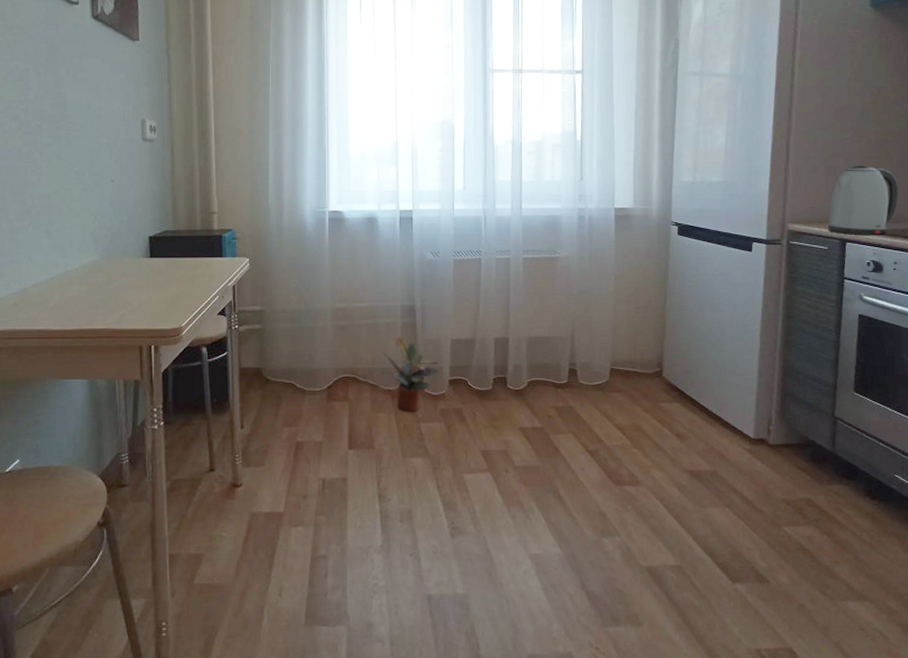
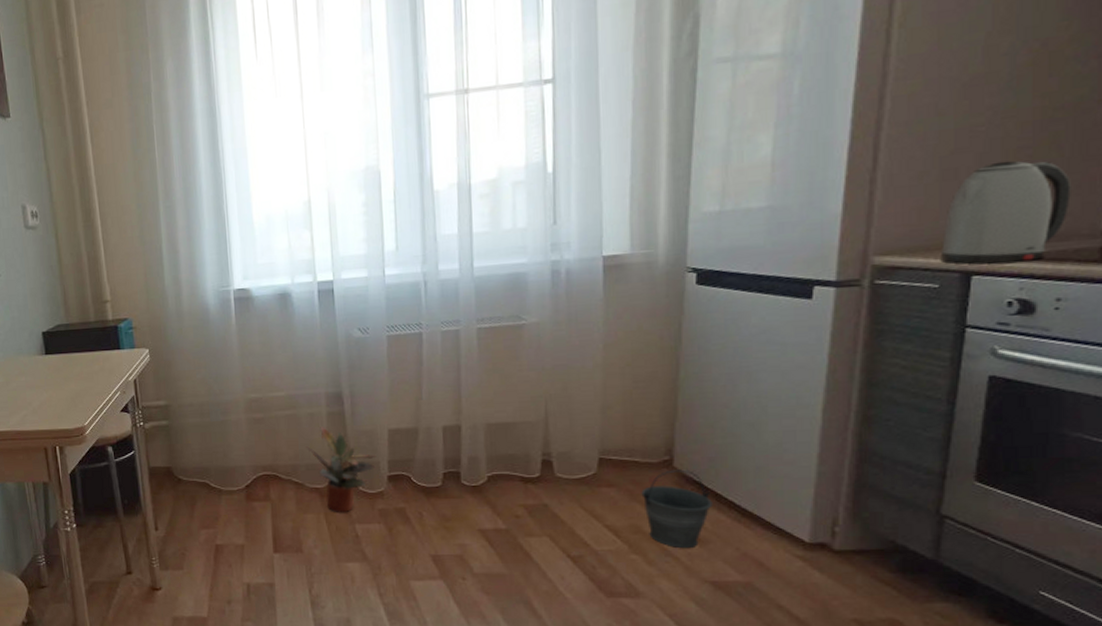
bucket: none [640,379,689,444] -> present [641,469,713,549]

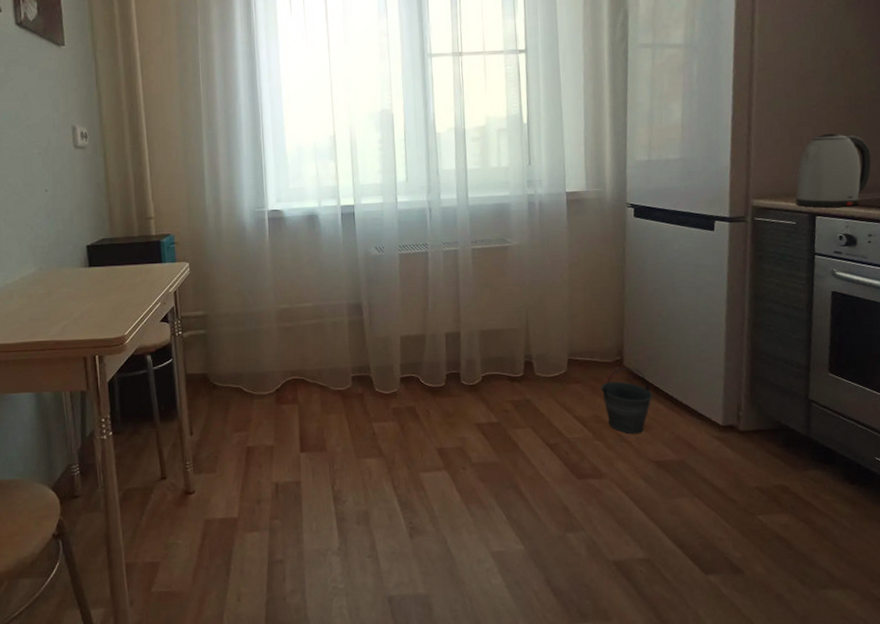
potted plant: present [306,427,377,512] -> none [330,334,391,412]

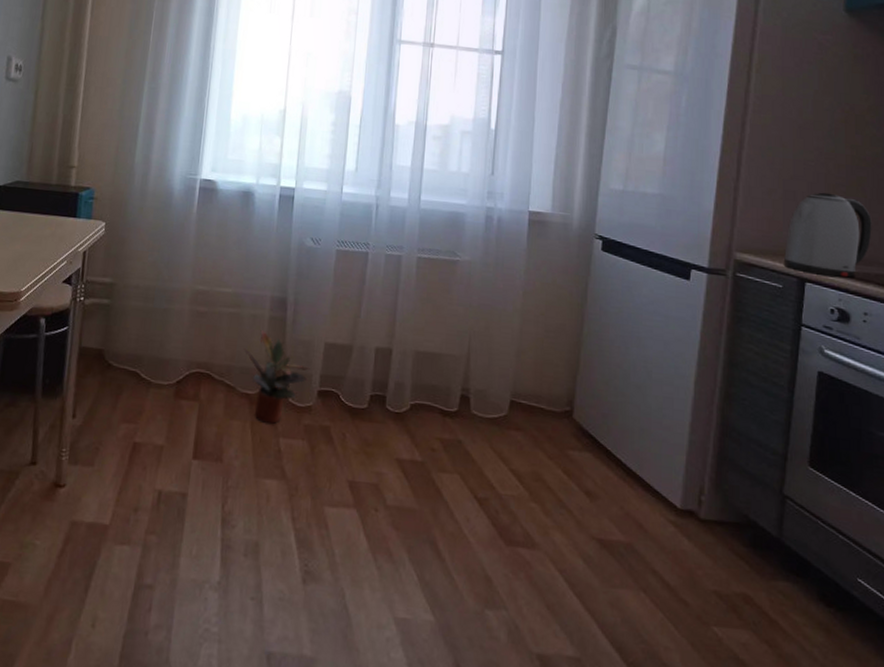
potted plant: none [330,334,391,412] -> present [243,330,310,424]
bucket: present [601,367,653,434] -> none [544,421,603,503]

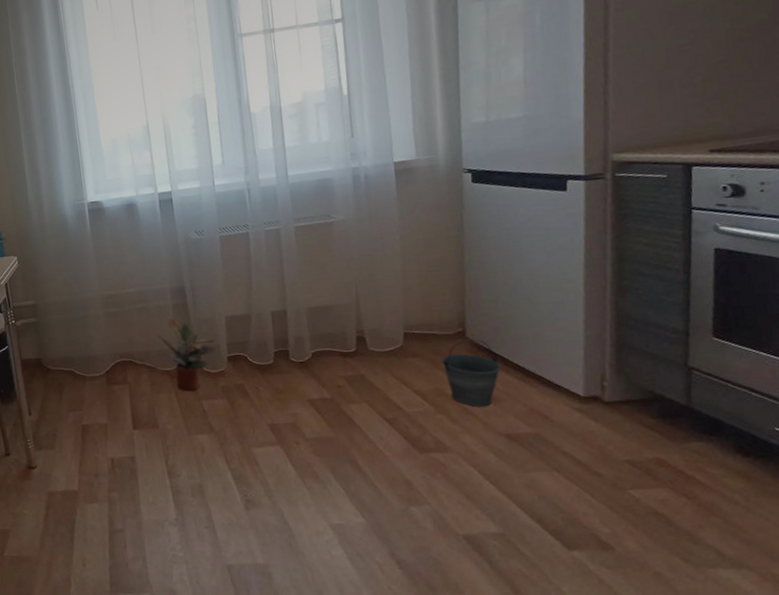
bucket: none [544,421,603,503] -> present [441,339,501,407]
kettle: present [783,192,872,279] -> none [665,72,763,158]

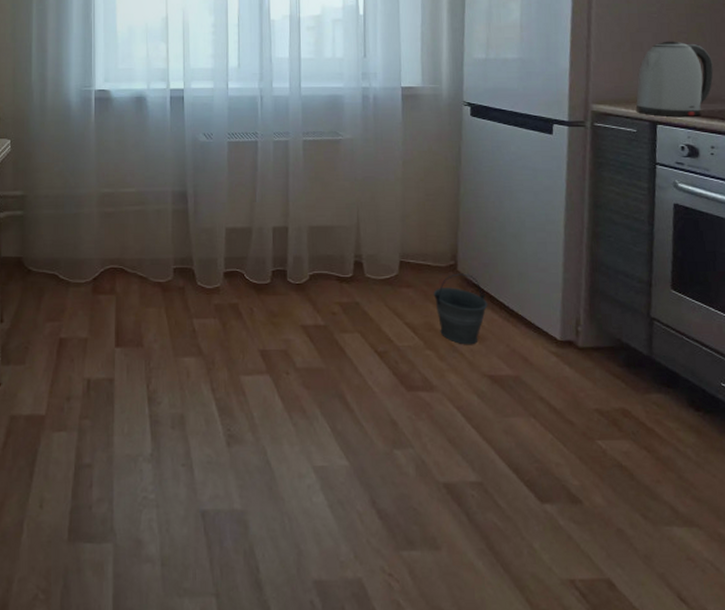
potted plant: present [156,317,217,391] -> none [151,223,215,307]
kettle: none [665,72,763,158] -> present [635,41,714,118]

